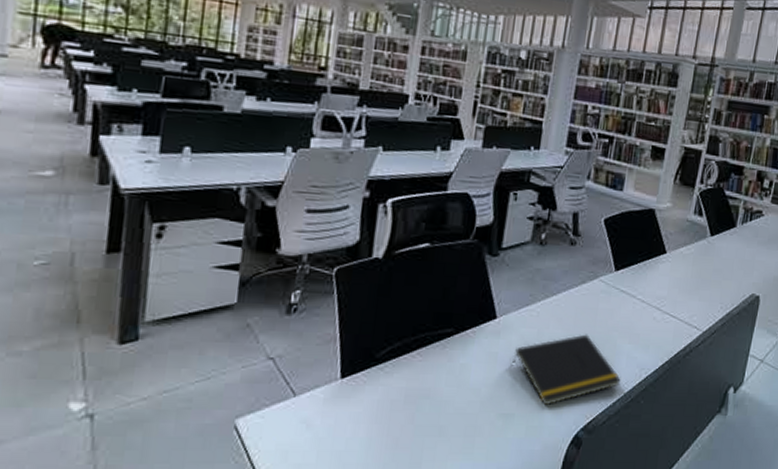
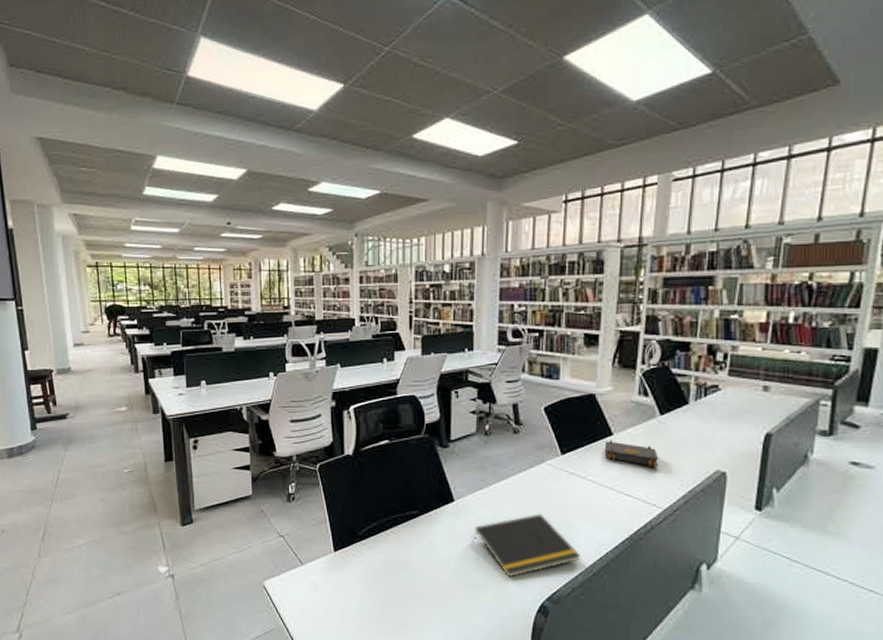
book: none [656,258,705,289] -> present [604,439,659,468]

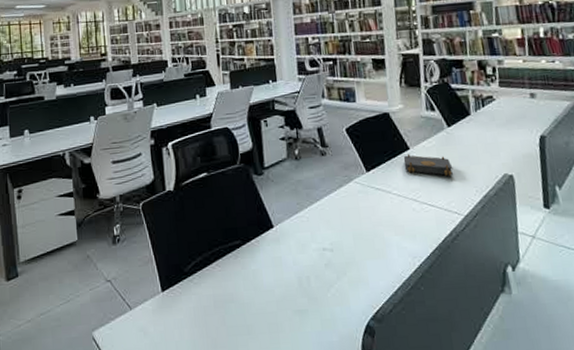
notepad: present [474,513,580,578] -> none [295,231,397,300]

